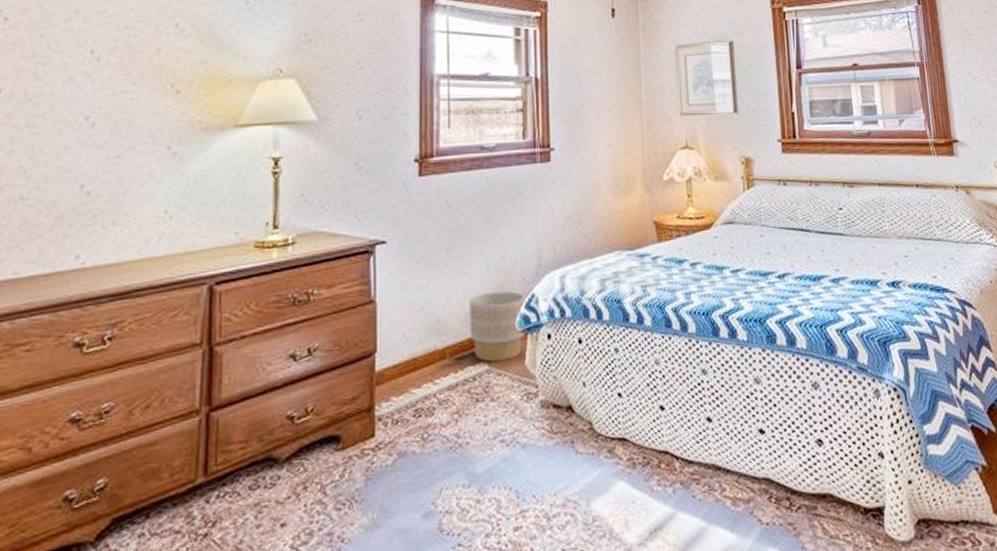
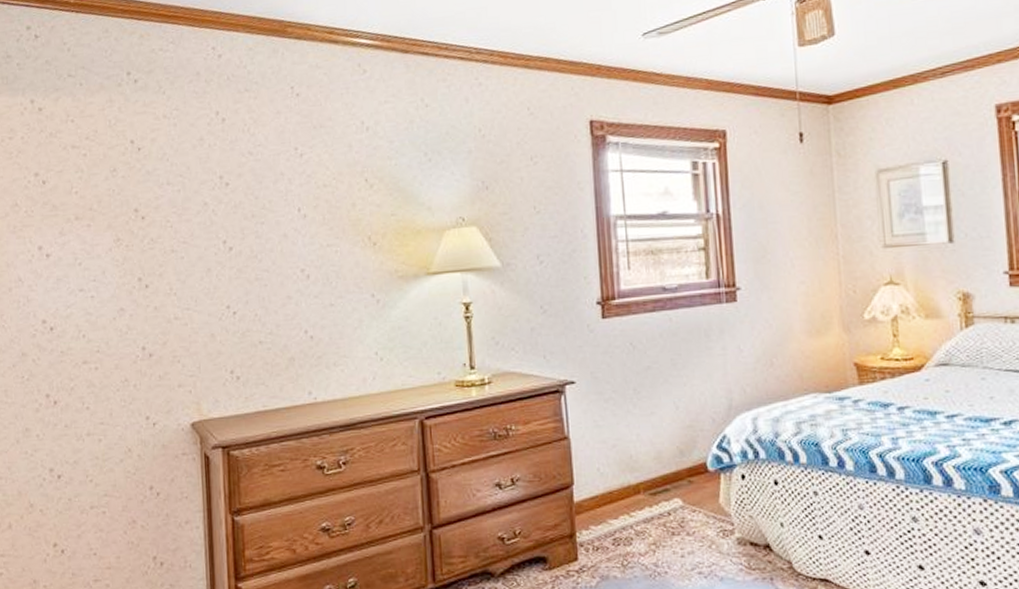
planter: present [469,291,526,362] -> none [660,431,718,499]

